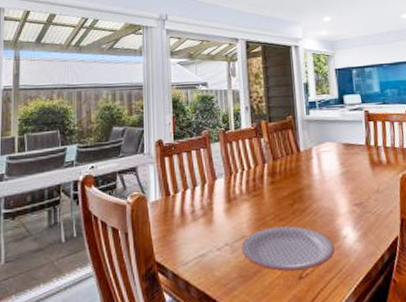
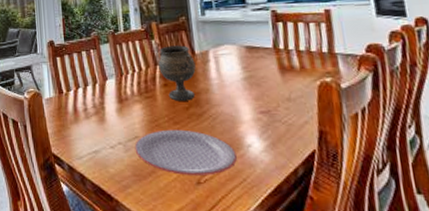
goblet: none [266,143,301,198] -> present [158,45,196,101]

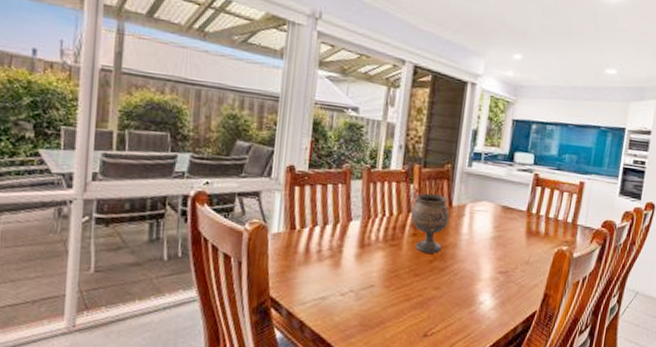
plate: present [134,129,238,175] -> none [367,280,468,329]

